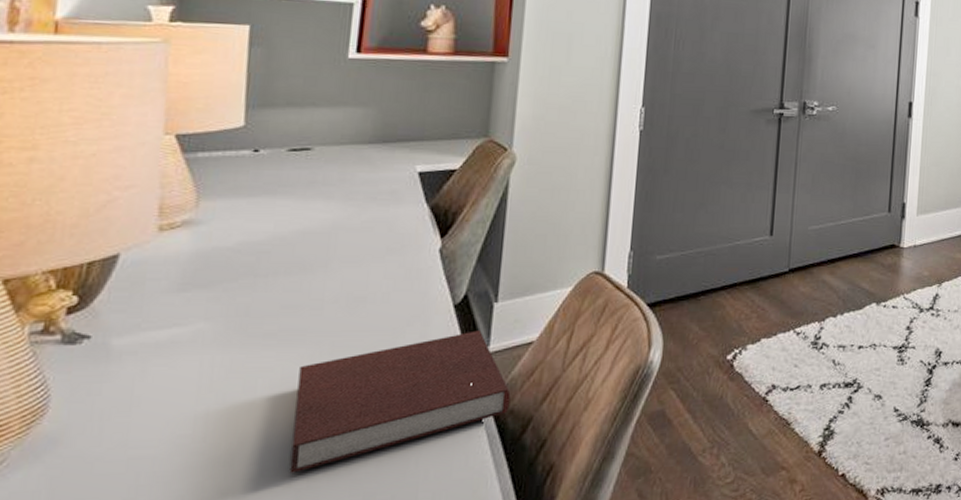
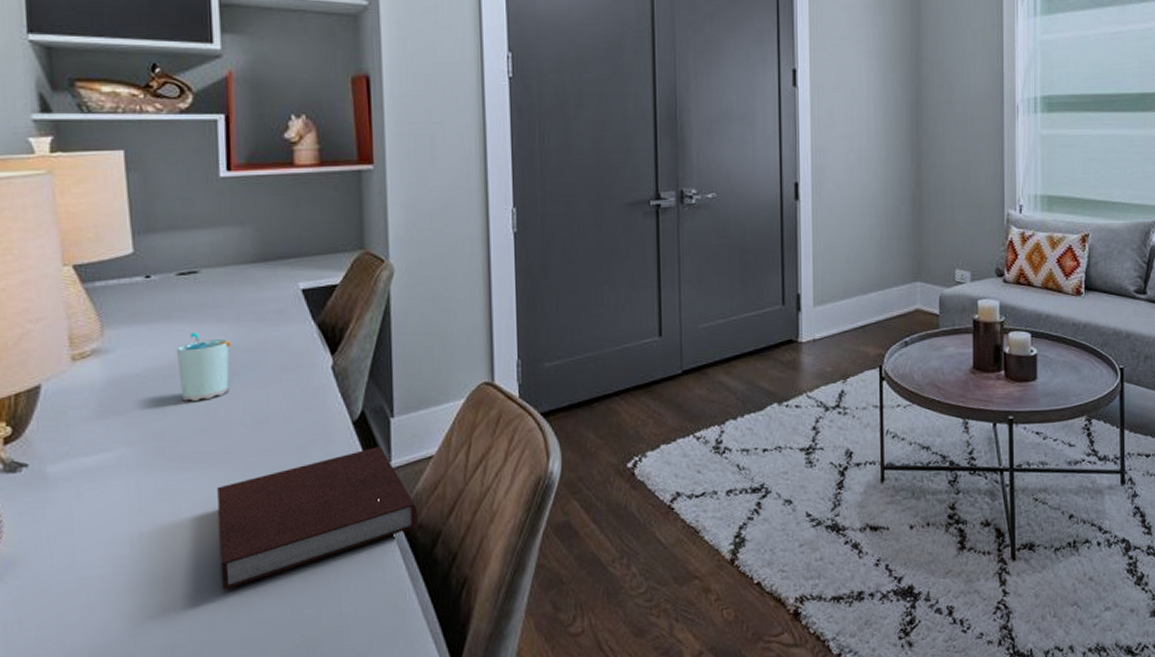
cup: none [274,209,336,277] -> present [176,333,231,401]

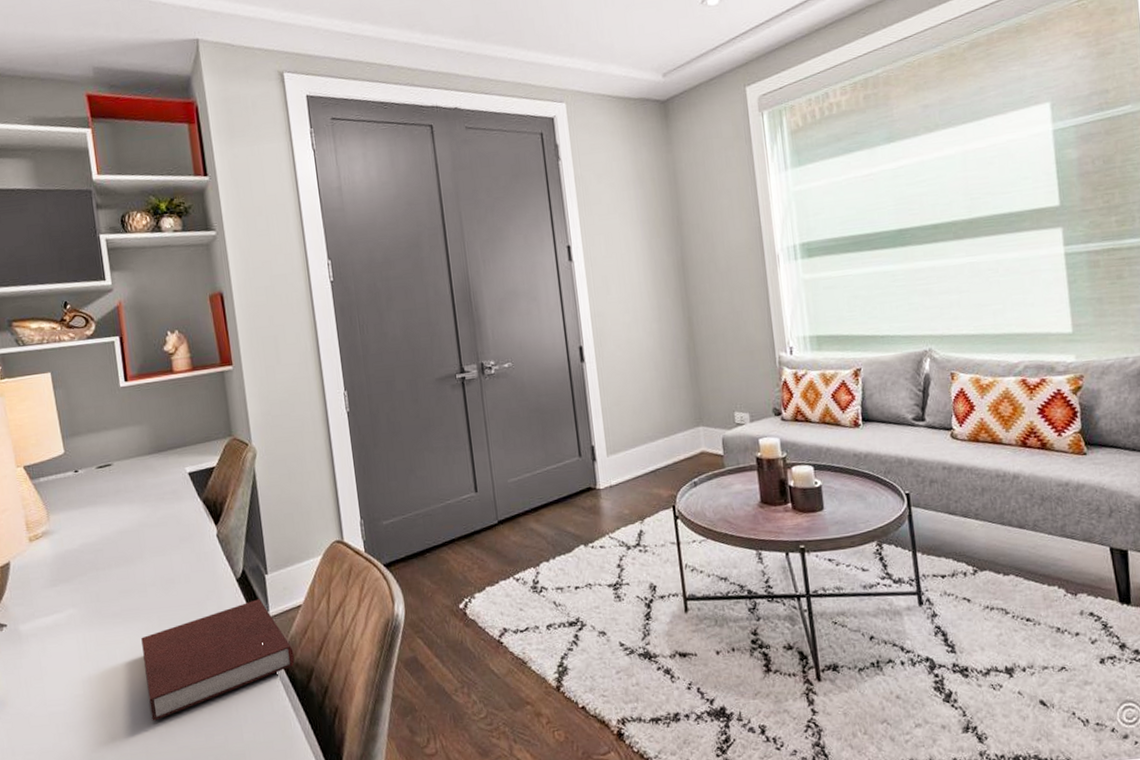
cup: present [176,333,231,401] -> none [101,513,143,569]

